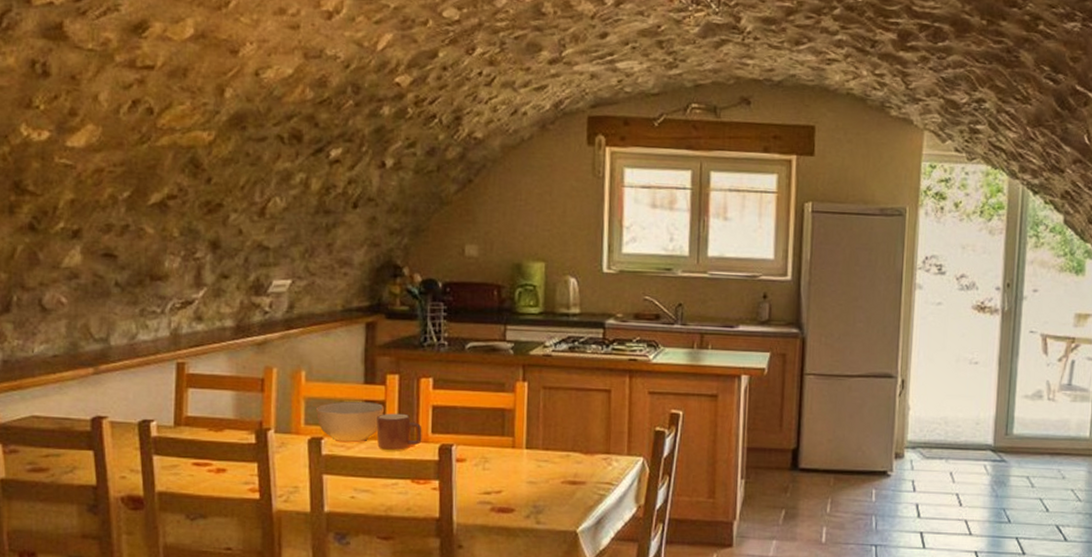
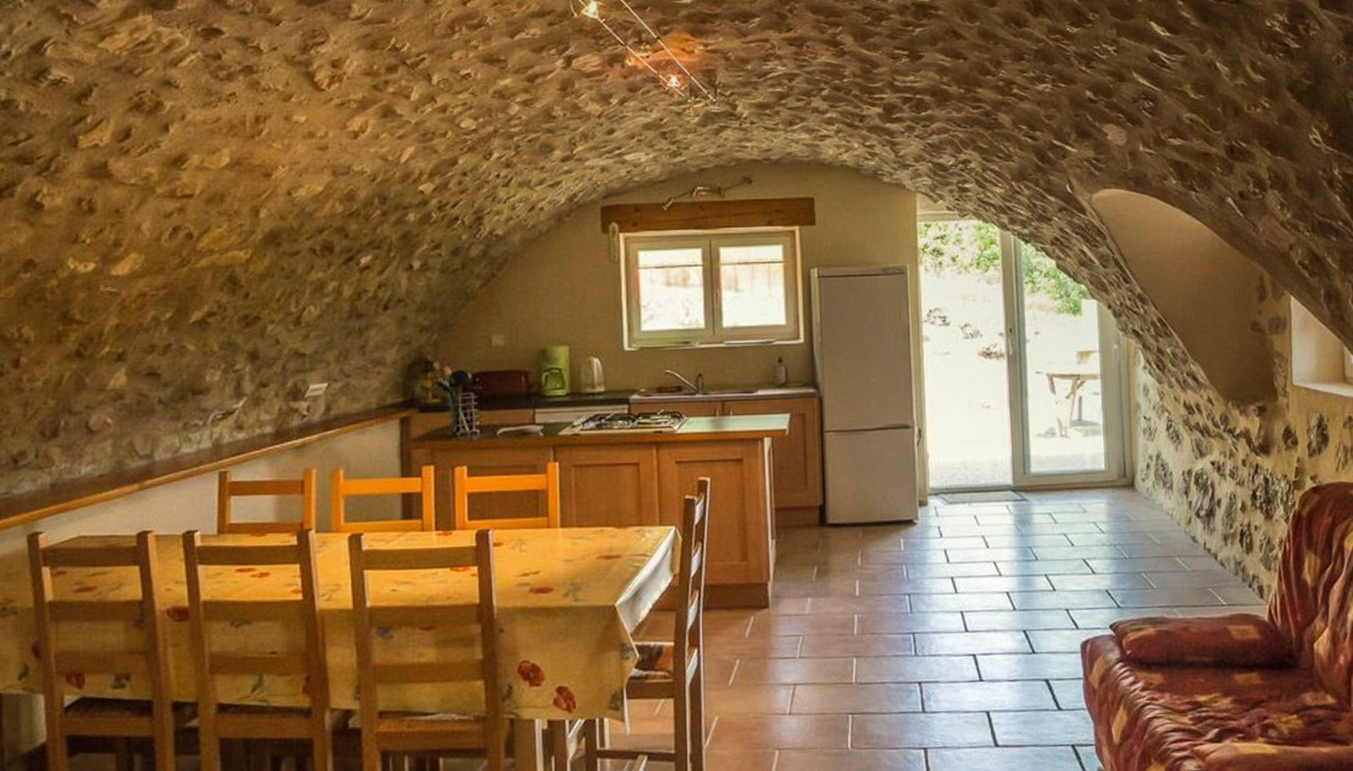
bowl: present [316,401,384,443] -> none [356,494,421,537]
mug: present [376,413,422,453] -> none [414,503,459,543]

